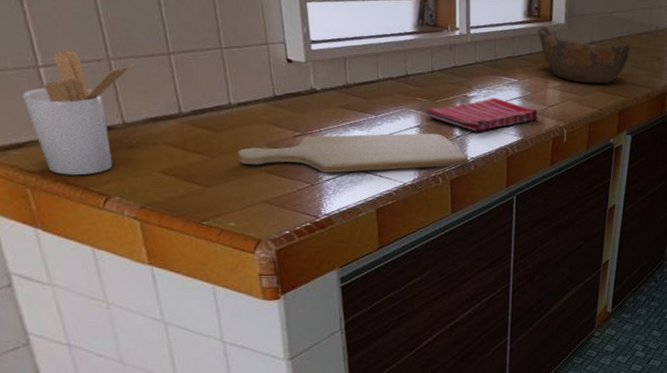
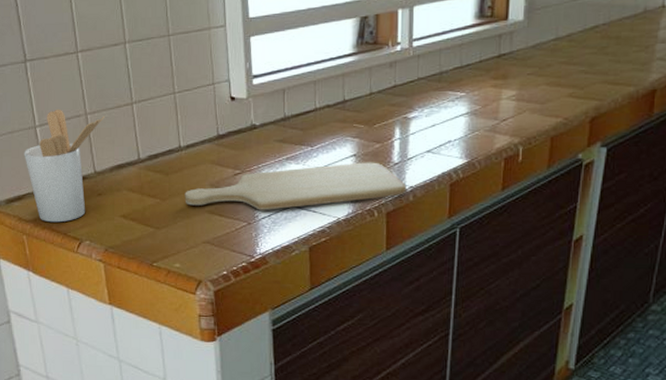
dish towel: present [424,98,538,132] -> none [361,117,488,157]
bowl: present [538,26,629,84] -> none [491,26,607,88]

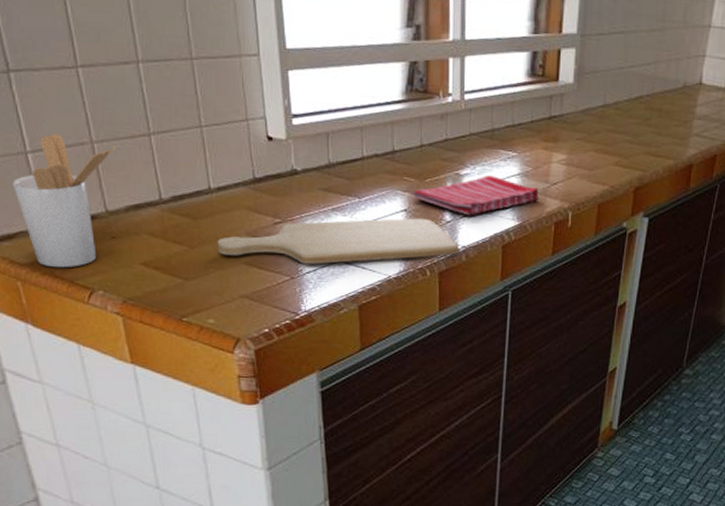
dish towel: none [361,117,488,157] -> present [412,175,539,216]

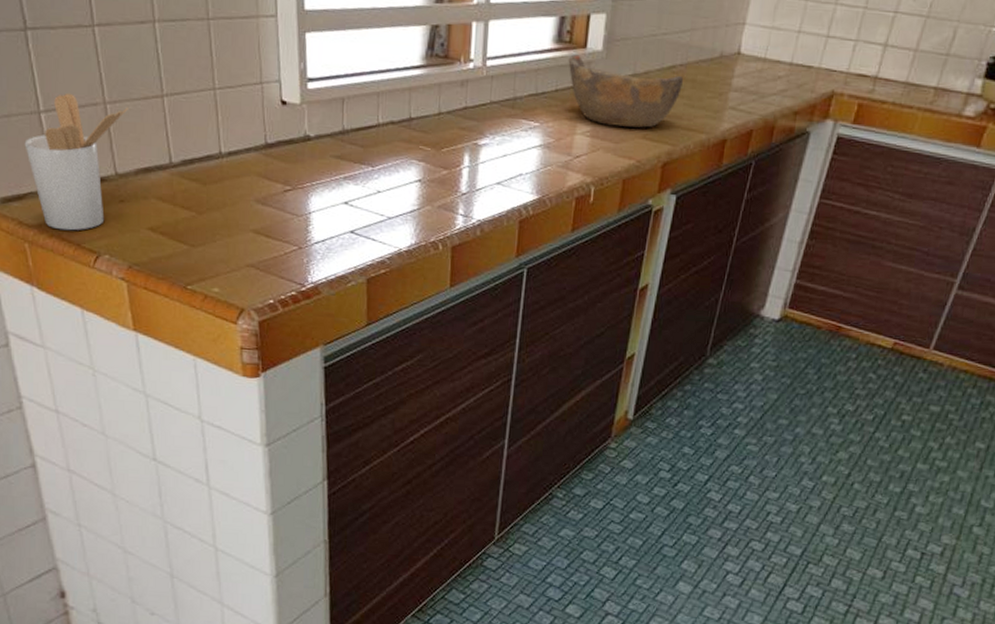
chopping board: present [217,218,459,265] -> none [225,189,474,235]
dish towel: present [412,175,539,216] -> none [427,146,560,189]
bowl: none [542,87,650,155] -> present [568,54,683,128]

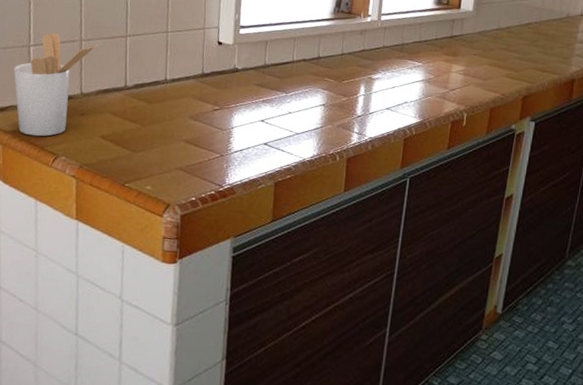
bowl: present [568,54,683,128] -> none [446,13,538,69]

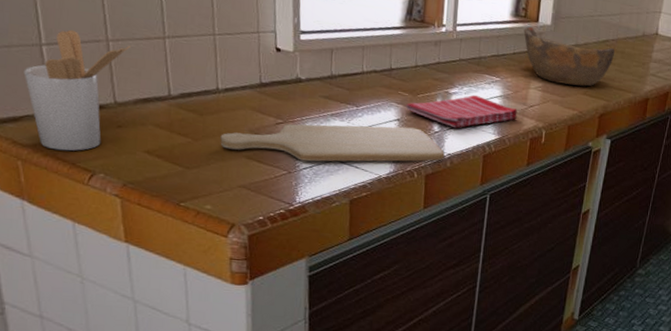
chopping board: none [164,110,367,146] -> present [220,124,445,162]
dish towel: none [330,80,439,113] -> present [405,95,518,129]
bowl: none [446,13,538,69] -> present [523,26,615,87]

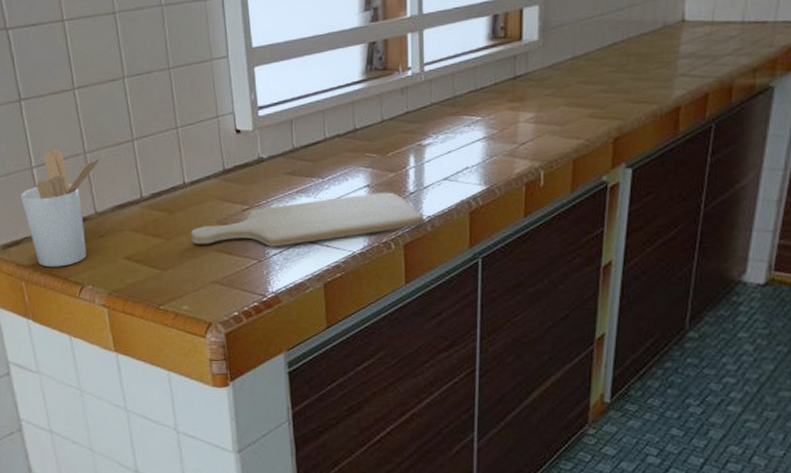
dish towel: present [405,95,518,129] -> none [374,142,506,186]
bowl: present [523,26,615,87] -> none [505,47,626,110]

